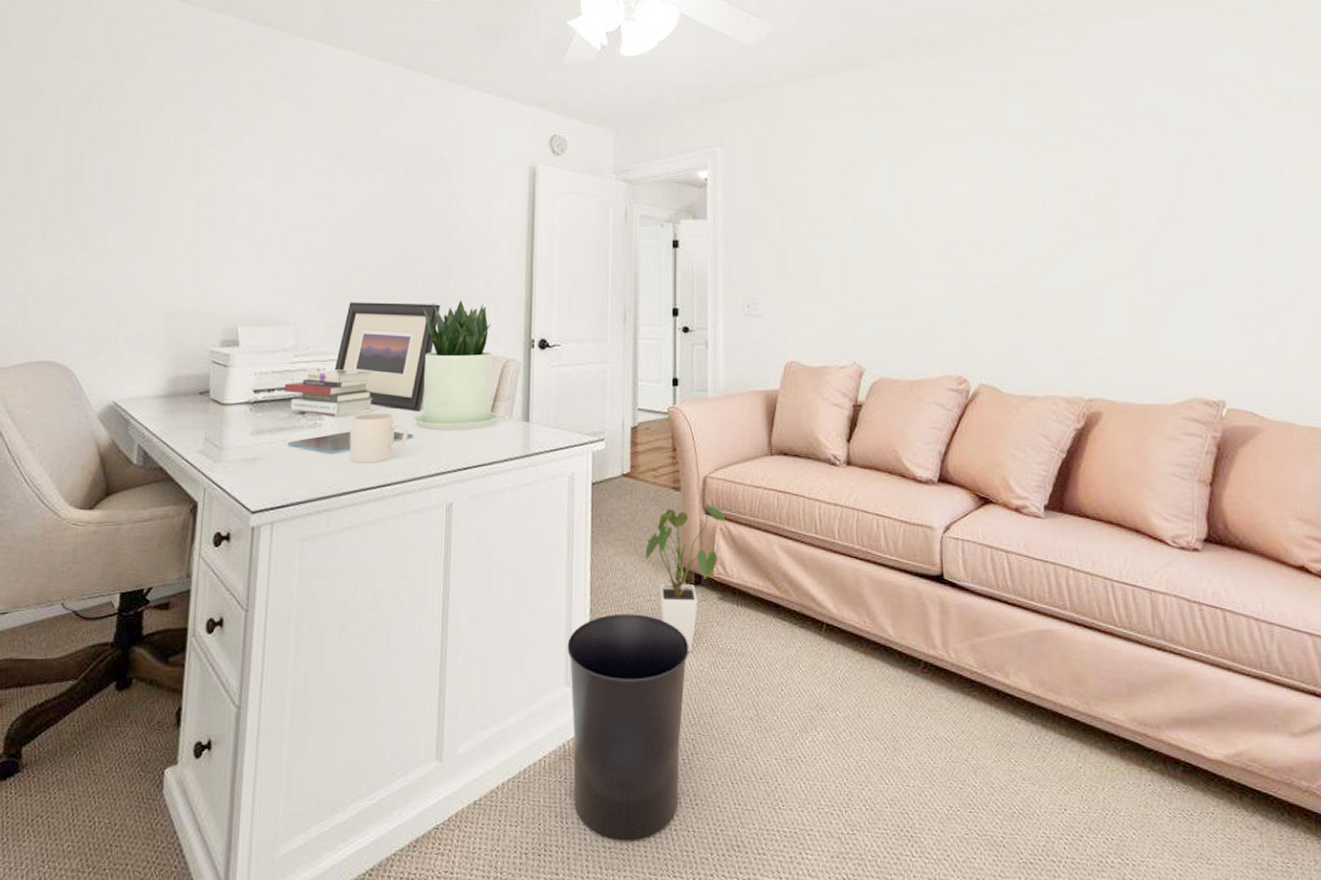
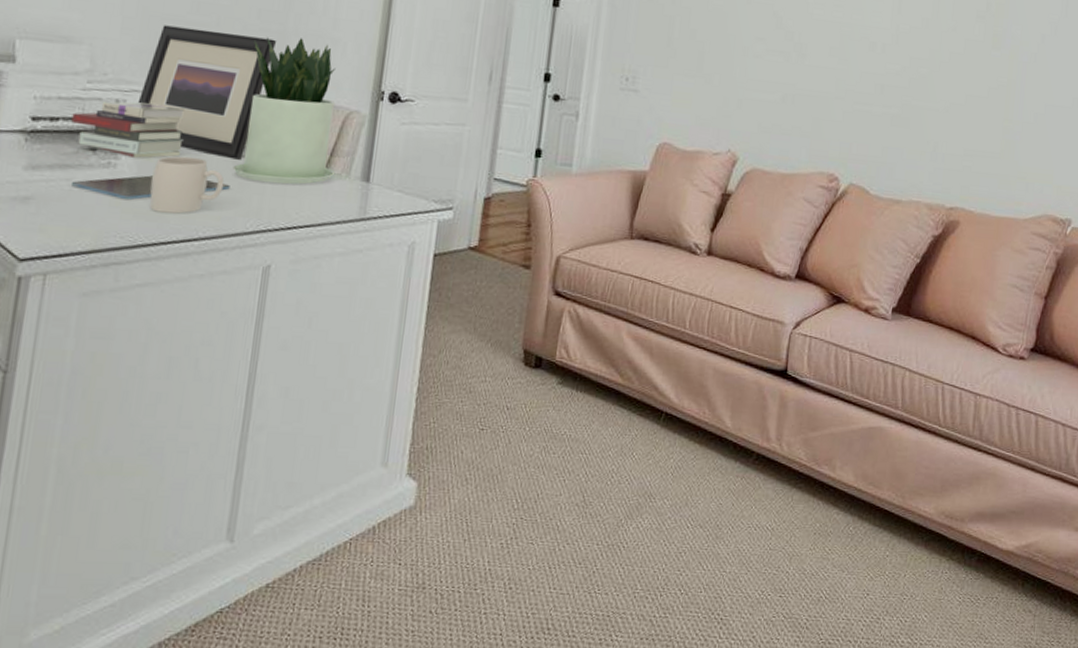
waste bin: present [567,614,689,840] -> none [378,394,521,623]
house plant: present [645,502,725,652] -> none [484,283,575,436]

